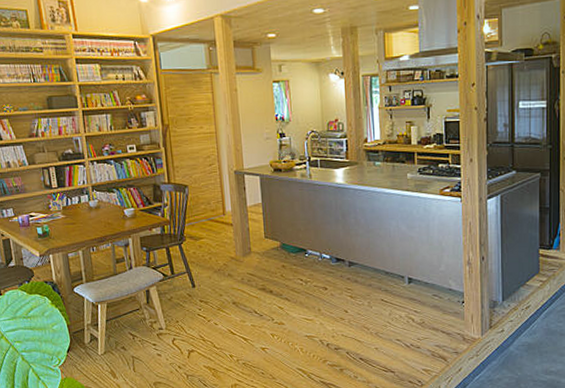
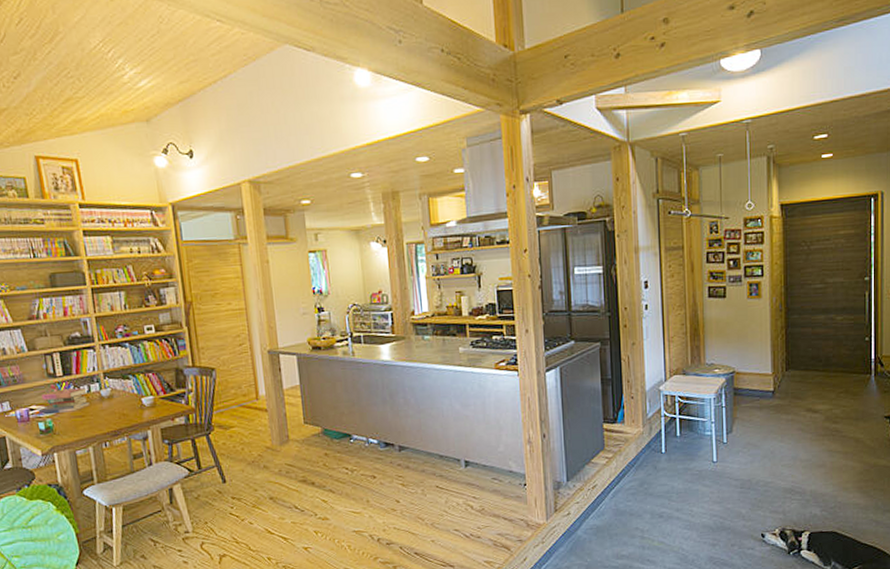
books: none [36,199,80,221] -> present [38,388,90,415]

